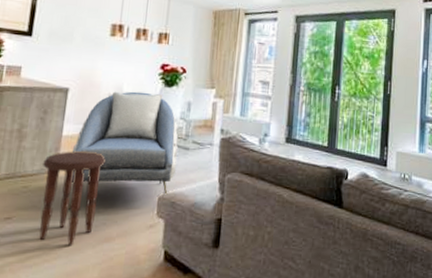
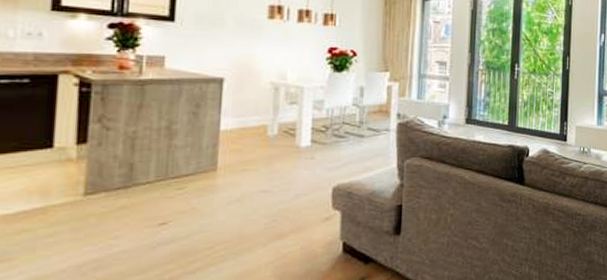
side table: present [39,150,105,246] -> none [199,145,272,247]
armchair: present [67,91,179,211] -> none [232,78,352,211]

